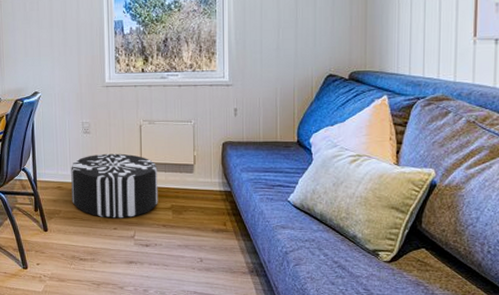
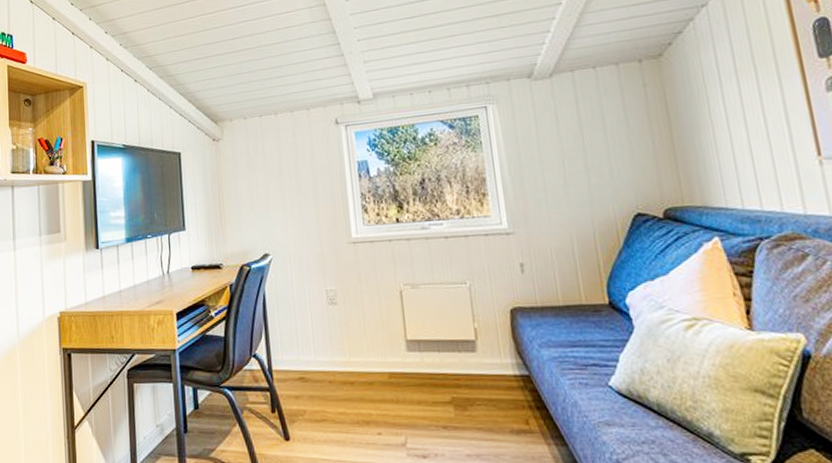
pouf: present [71,153,158,218] -> none [315,329,434,419]

